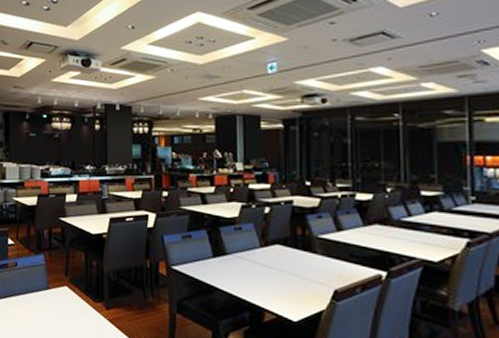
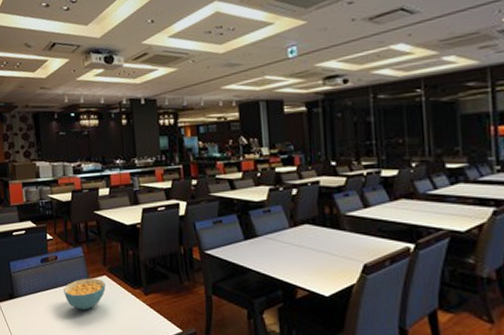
cereal bowl: none [21,287,66,322] -> present [63,278,106,310]

